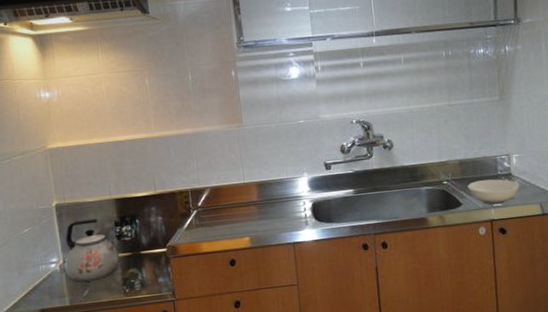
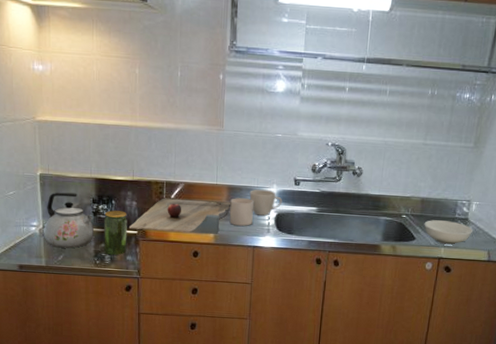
jar: none [129,229,158,281] -> present [104,210,127,256]
cutting board: none [156,199,263,247] -> present [128,198,231,234]
mug: none [261,192,288,224] -> present [229,198,254,226]
cup: none [280,179,316,209] -> present [249,189,283,216]

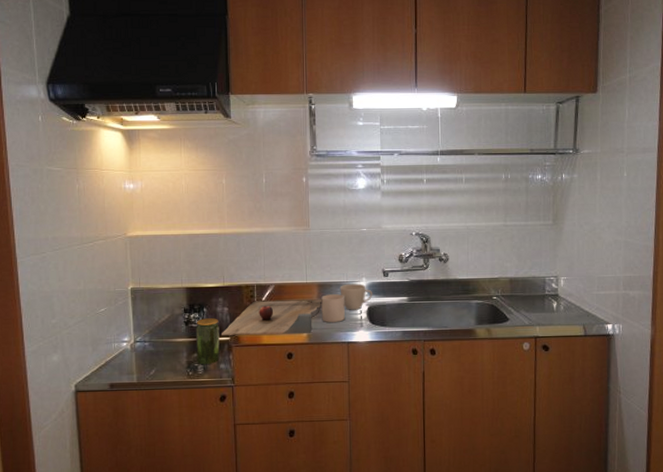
kettle: present [44,192,95,249] -> none [135,304,187,362]
bowl: present [424,220,474,245] -> none [515,298,566,323]

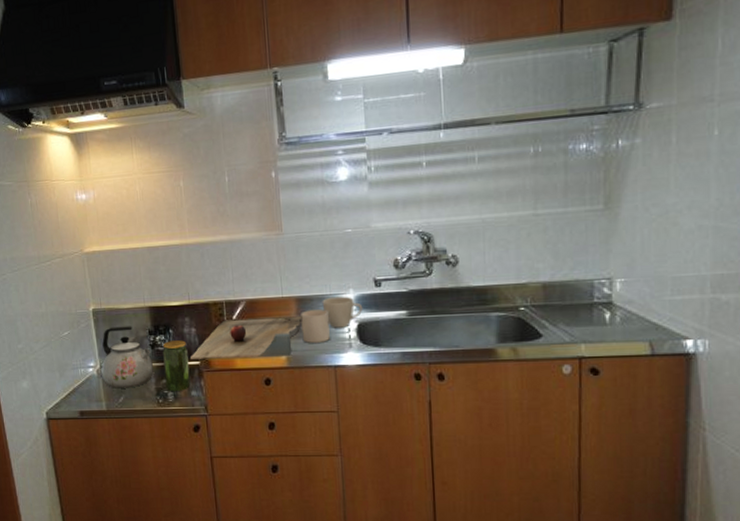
kettle: none [135,304,187,362] -> present [101,326,154,389]

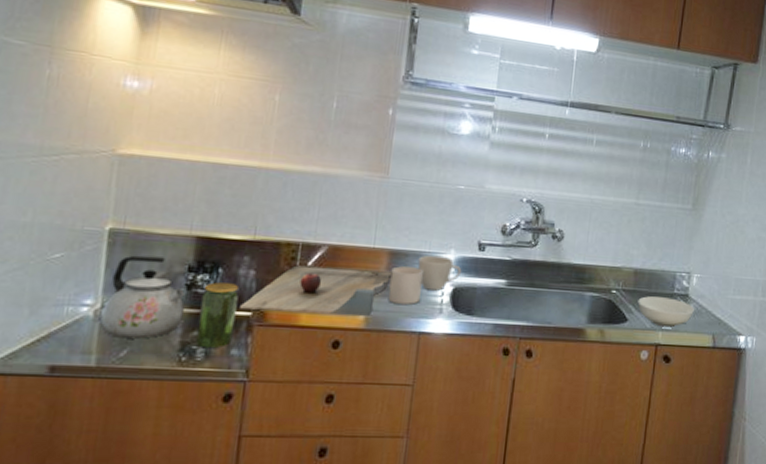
bowl: none [551,308,623,339] -> present [637,296,695,328]

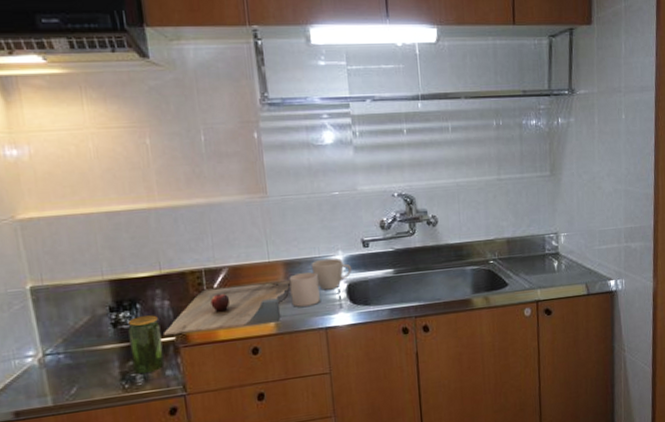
kettle: present [100,255,185,339] -> none [44,303,118,379]
bowl: present [637,296,695,328] -> none [514,258,567,285]

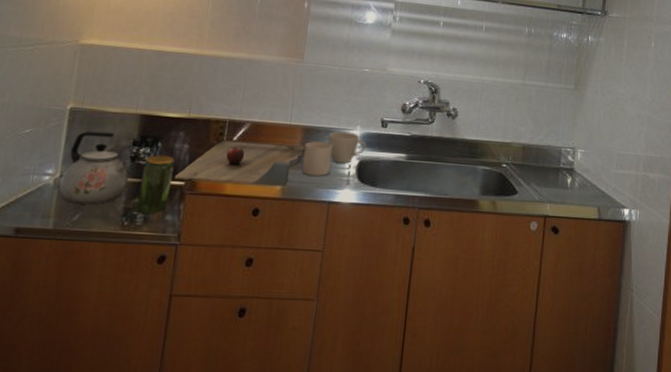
kettle: none [44,303,118,379] -> present [58,130,129,205]

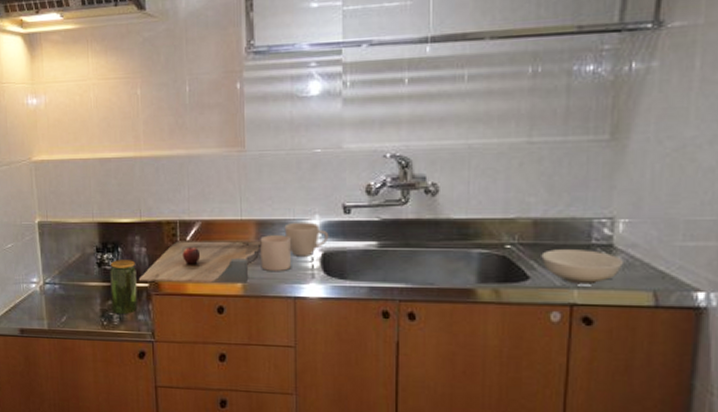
kettle: present [58,130,129,205] -> none [44,241,100,308]
bowl: none [526,170,581,200] -> present [541,249,625,285]

